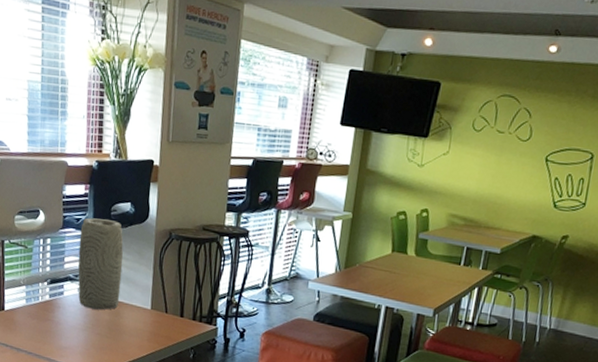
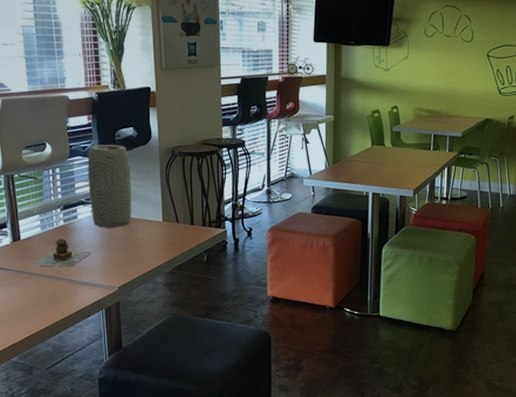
teapot: none [13,313,74,346] -> present [32,238,92,267]

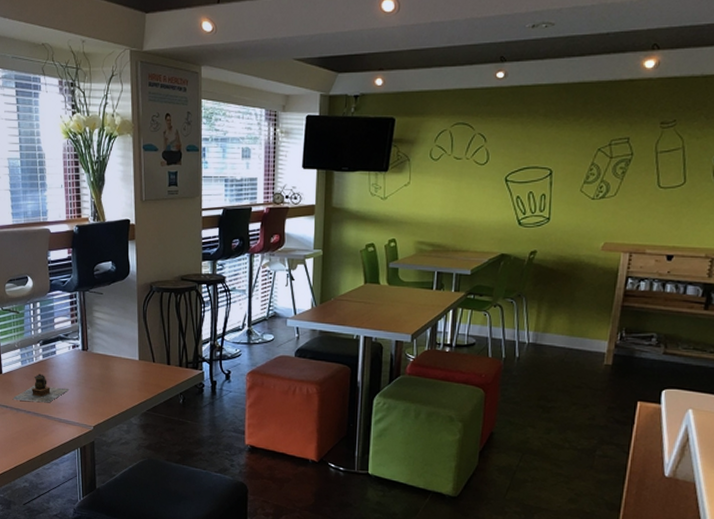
vase: present [87,145,132,228] -> none [67,279,109,365]

